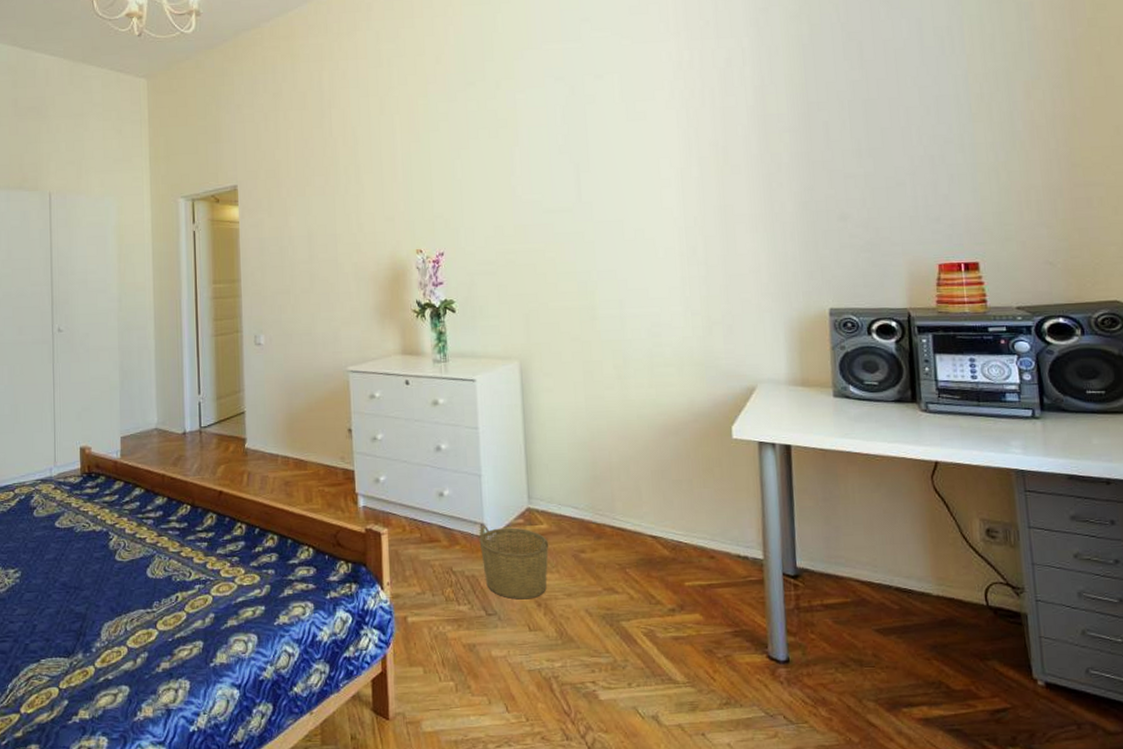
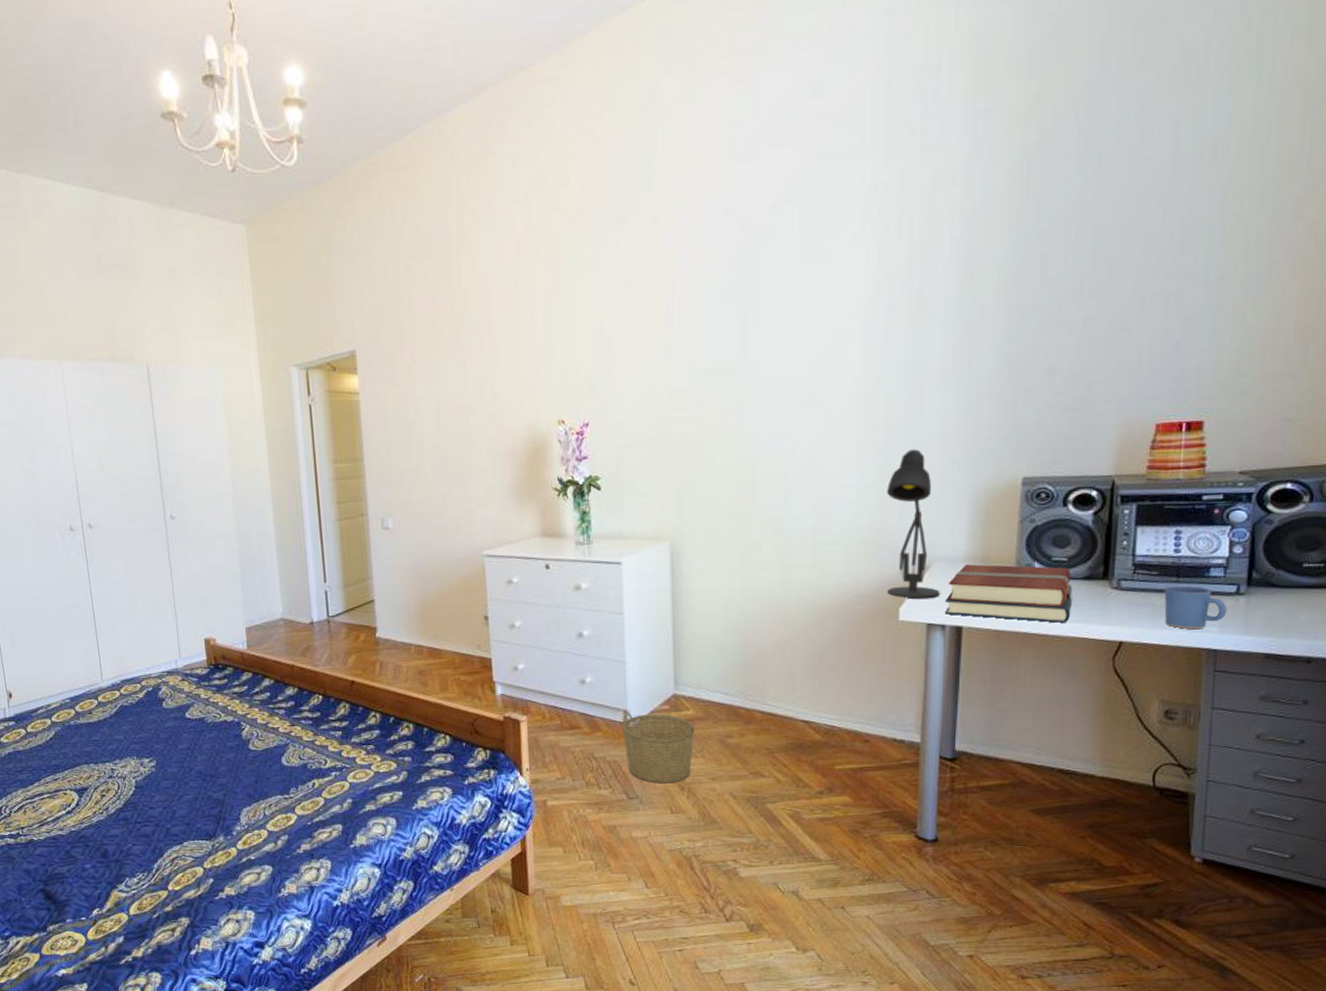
desk lamp: none [711,281,768,418] -> present [887,449,940,599]
books: none [772,386,888,443] -> present [944,564,1072,623]
mug: none [968,409,1027,451] -> present [1164,585,1227,630]

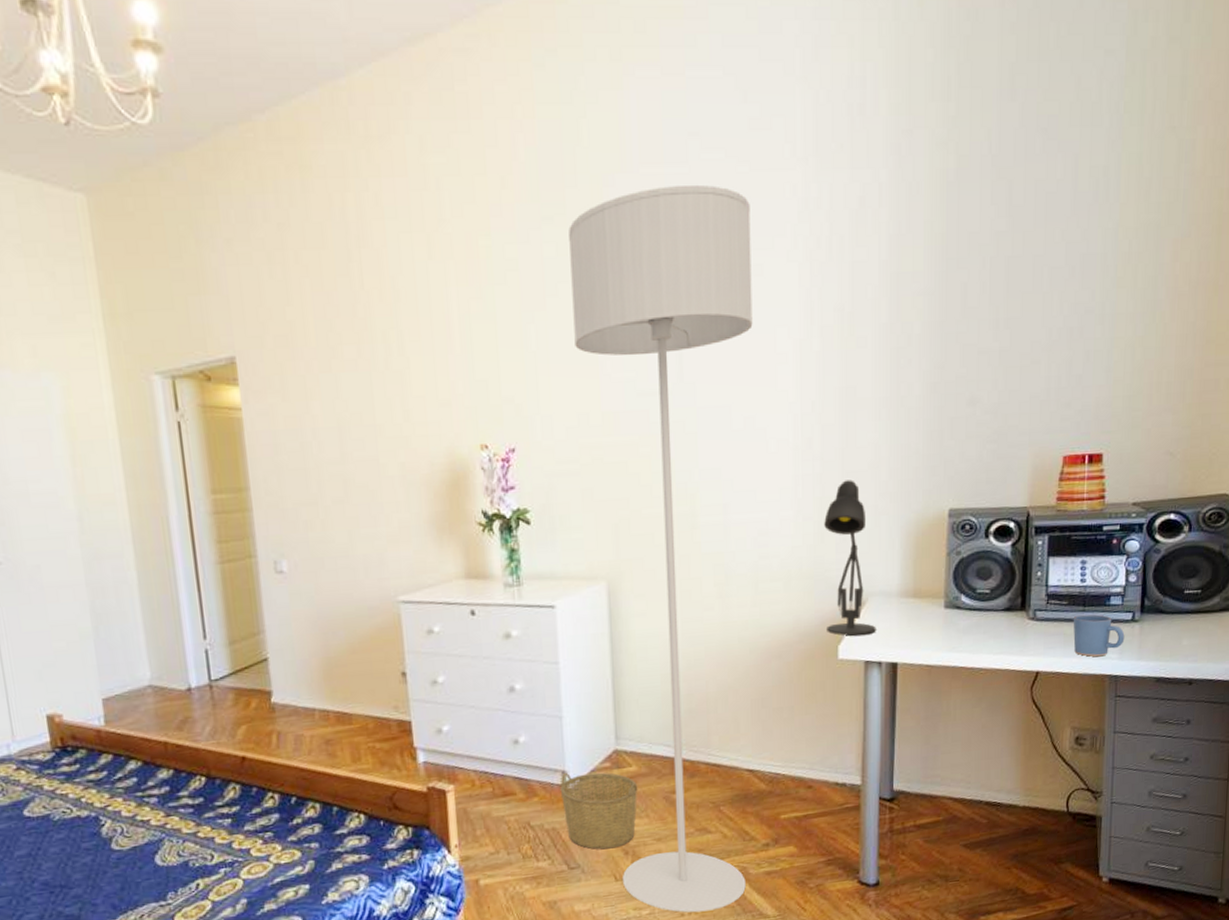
floor lamp: none [642,178,818,850] -> present [569,185,753,913]
books: present [944,564,1072,623] -> none [880,598,995,655]

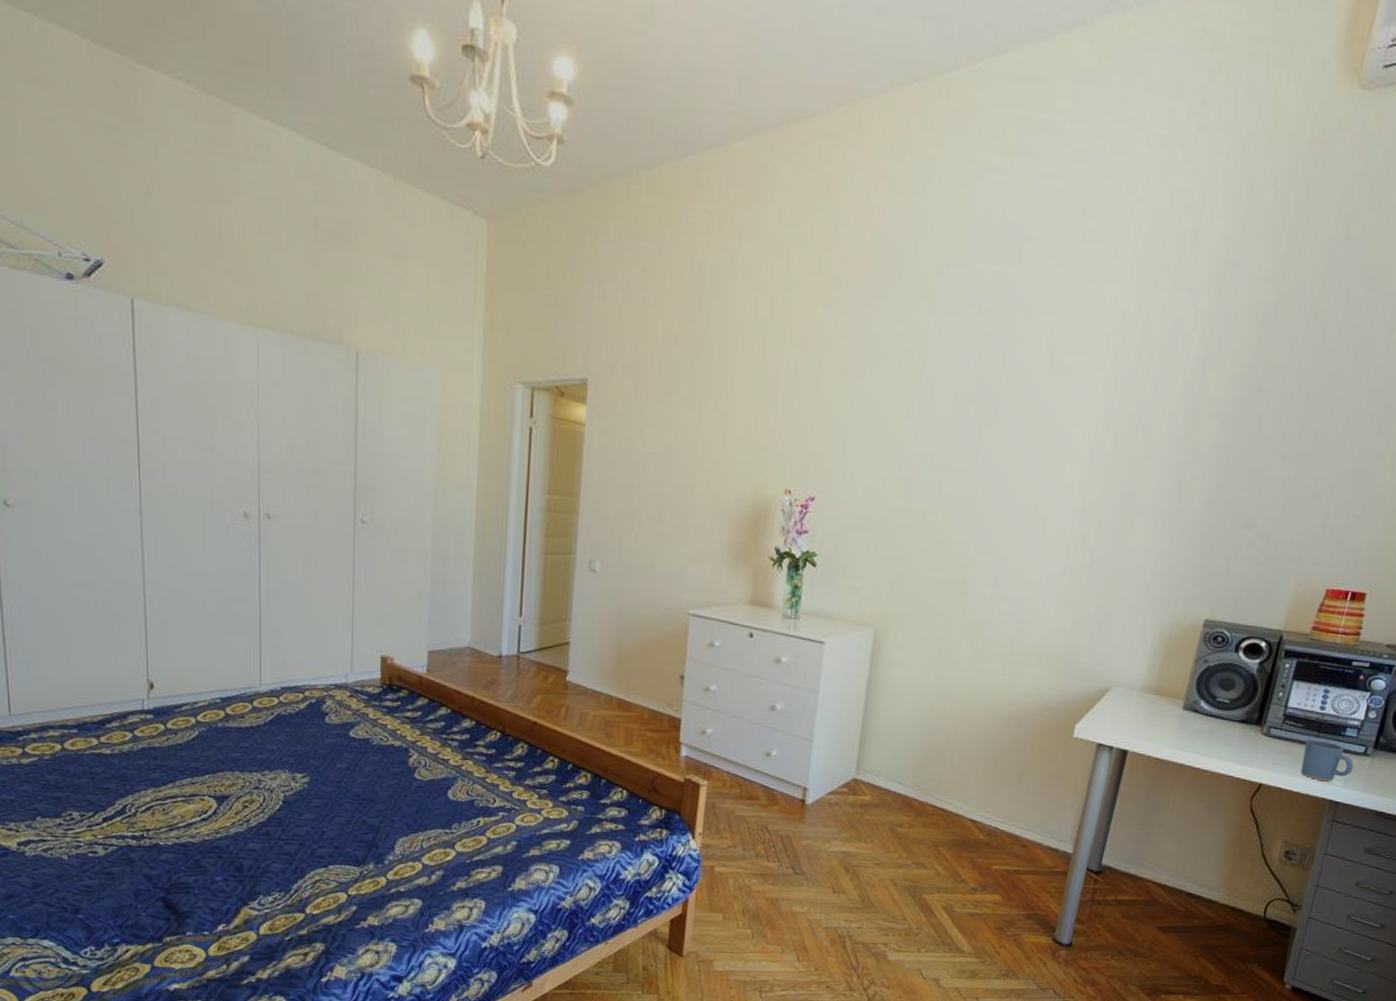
basket: present [560,772,638,850] -> none [798,789,869,864]
floor lamp: present [569,185,753,913] -> none [839,282,1070,937]
desk lamp: present [824,480,876,636] -> none [1067,576,1125,720]

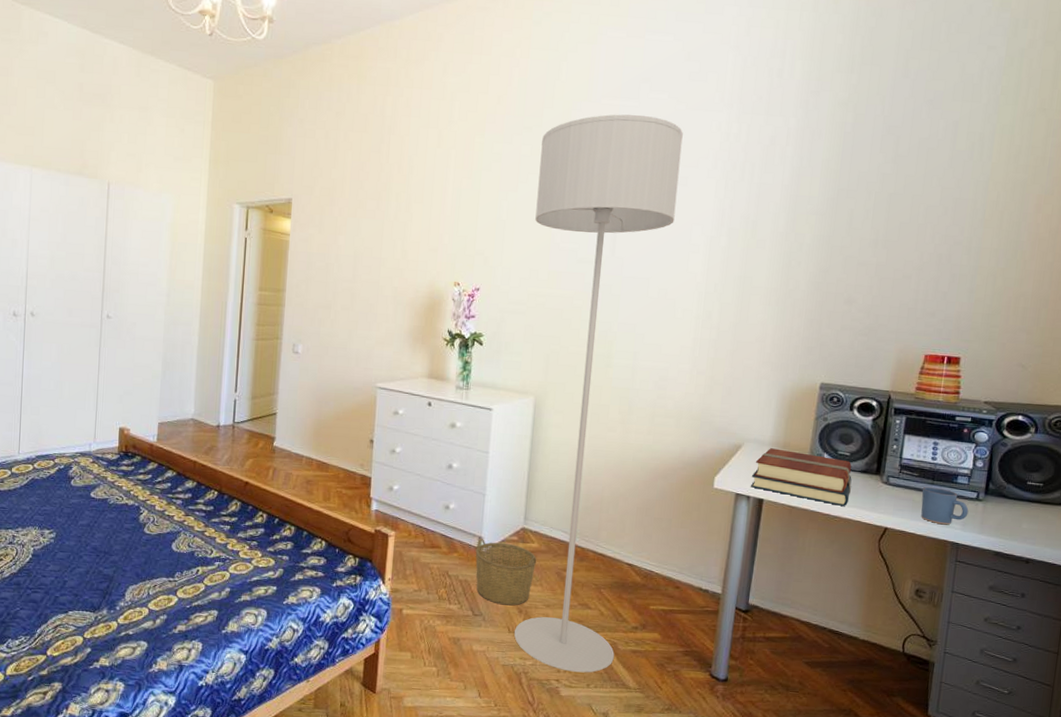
basket: none [798,789,869,864] -> present [475,538,537,606]
floor lamp: none [839,282,1070,937] -> present [514,114,683,673]
books: none [1114,693,1231,759] -> present [750,448,852,506]

